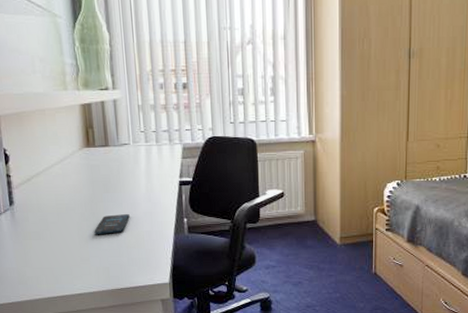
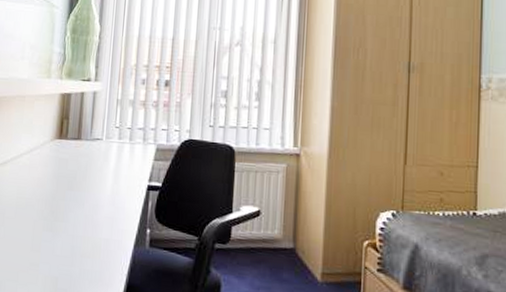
smartphone: present [94,214,130,234] -> none [49,215,90,238]

